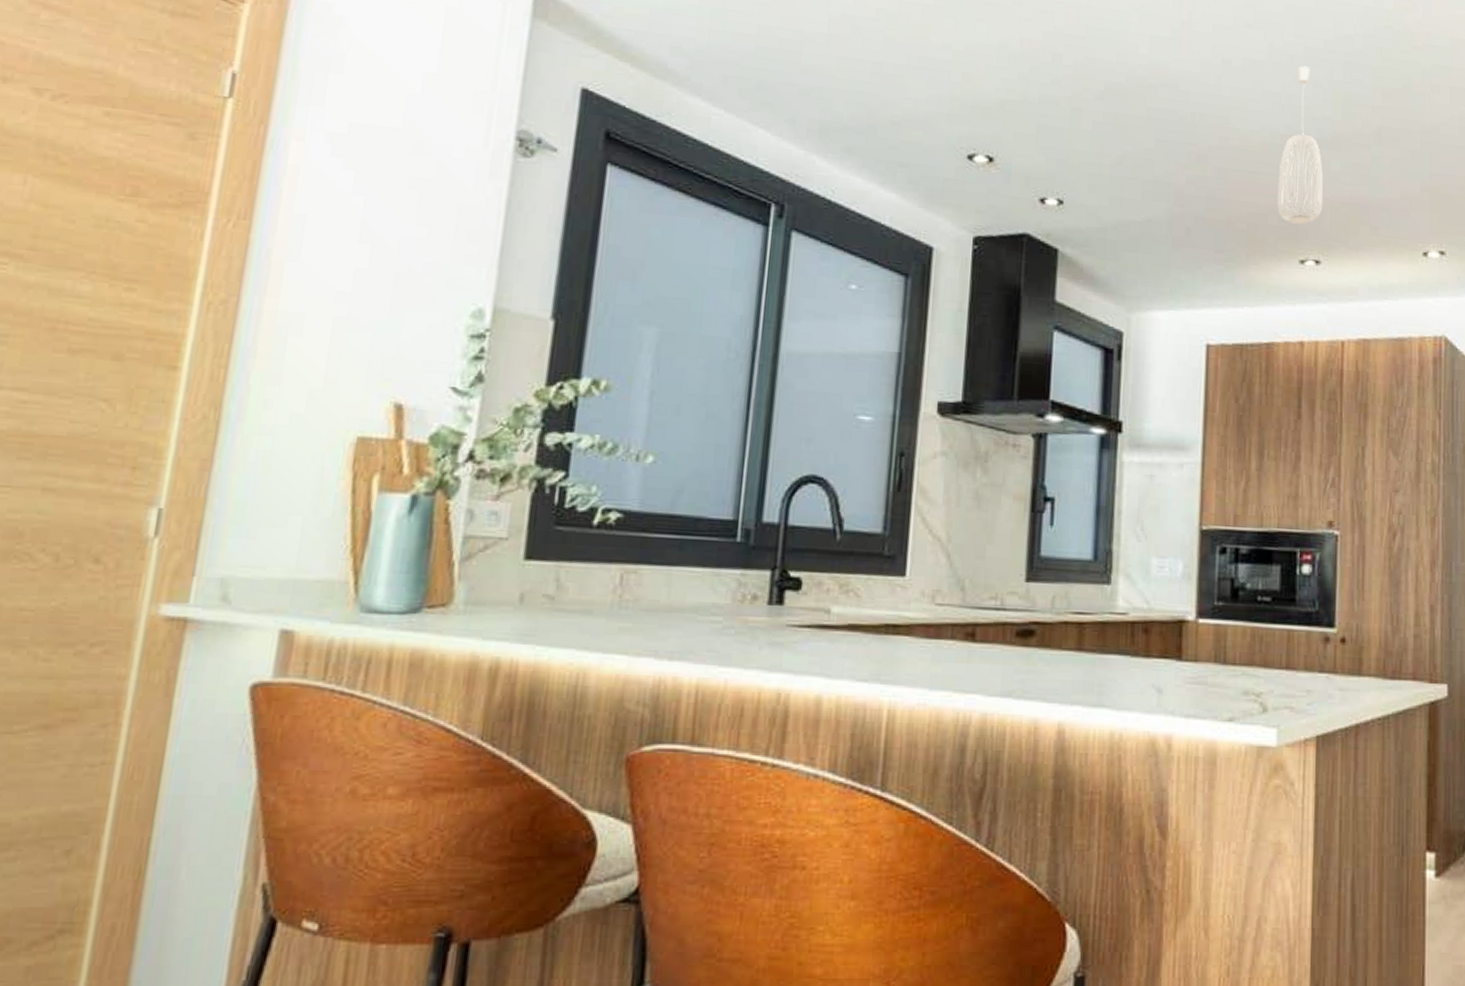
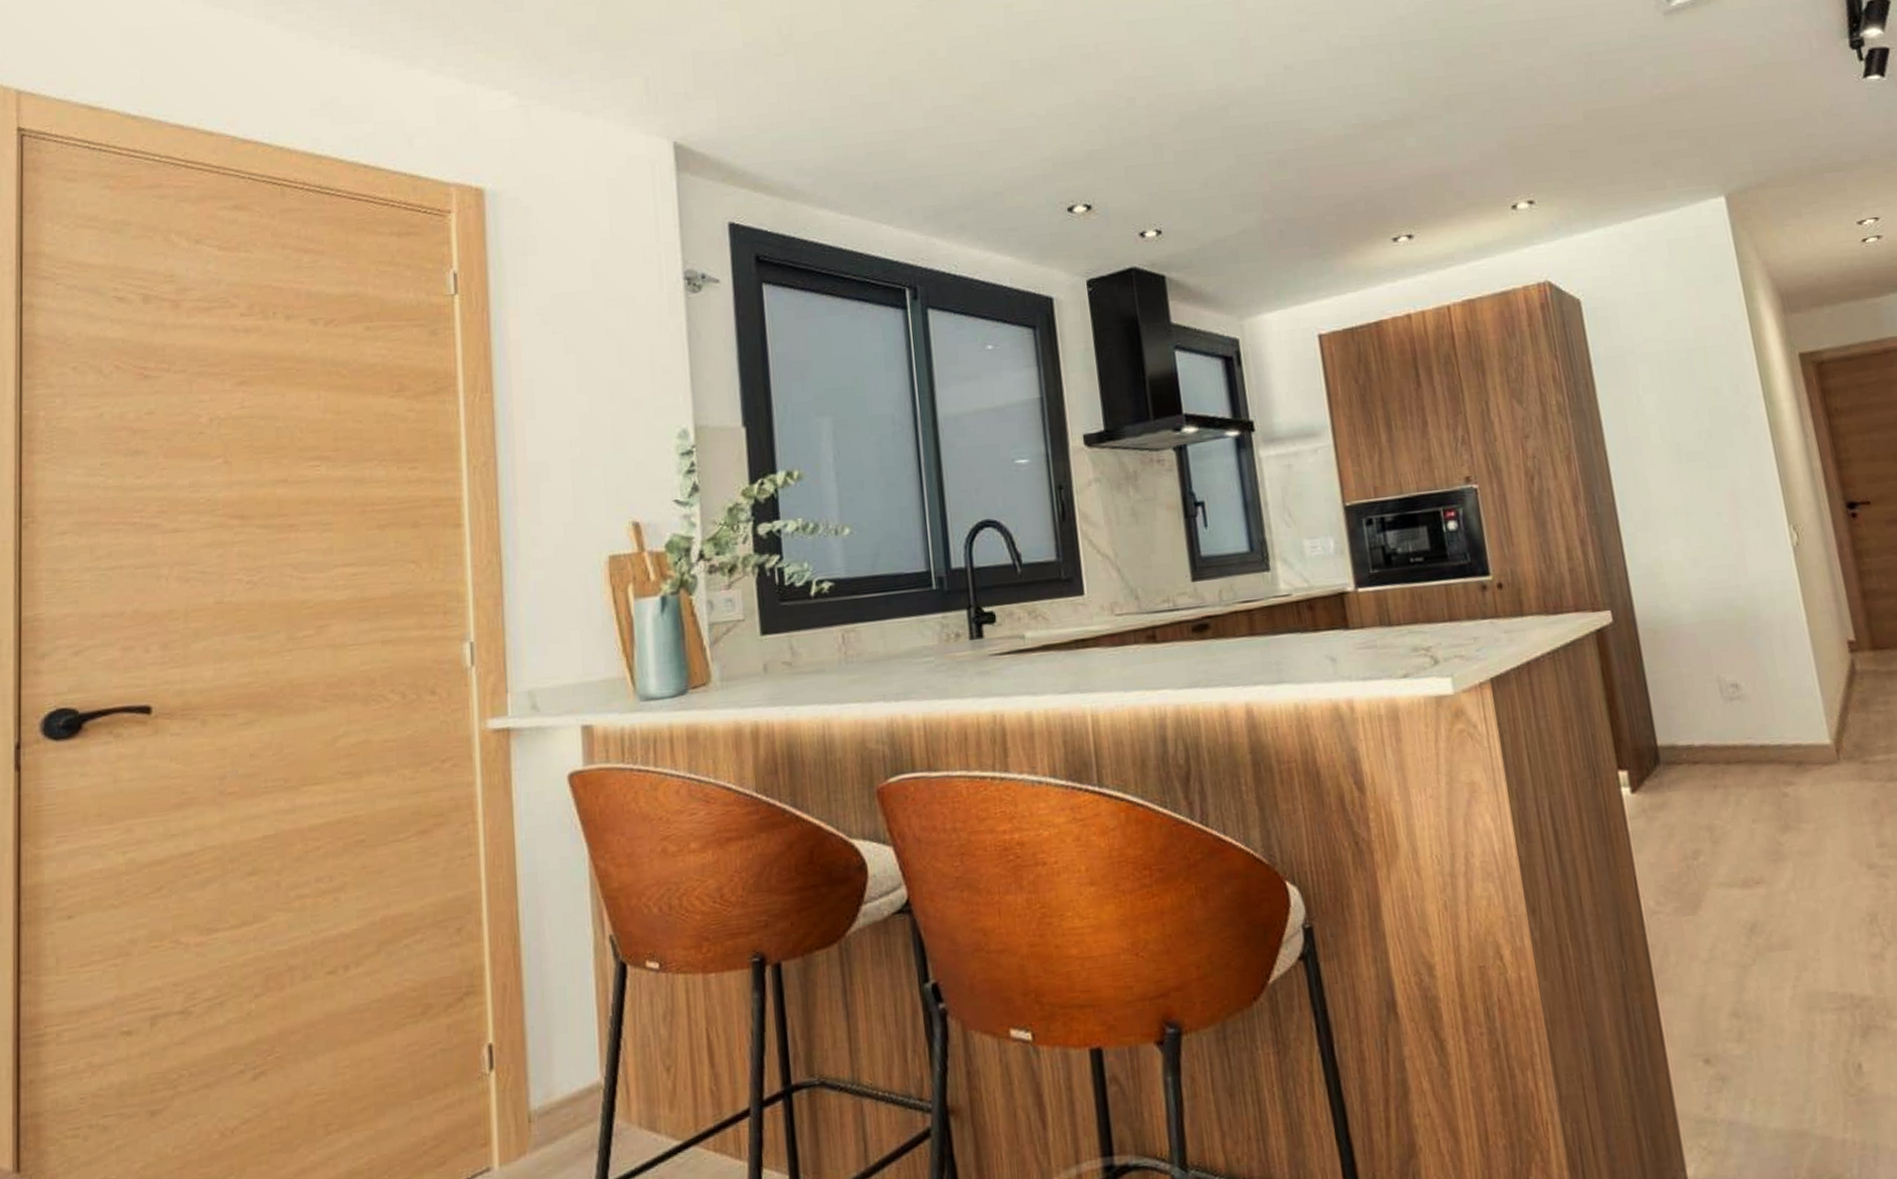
pendant light: present [1277,66,1323,225] -> none [1356,54,1406,206]

